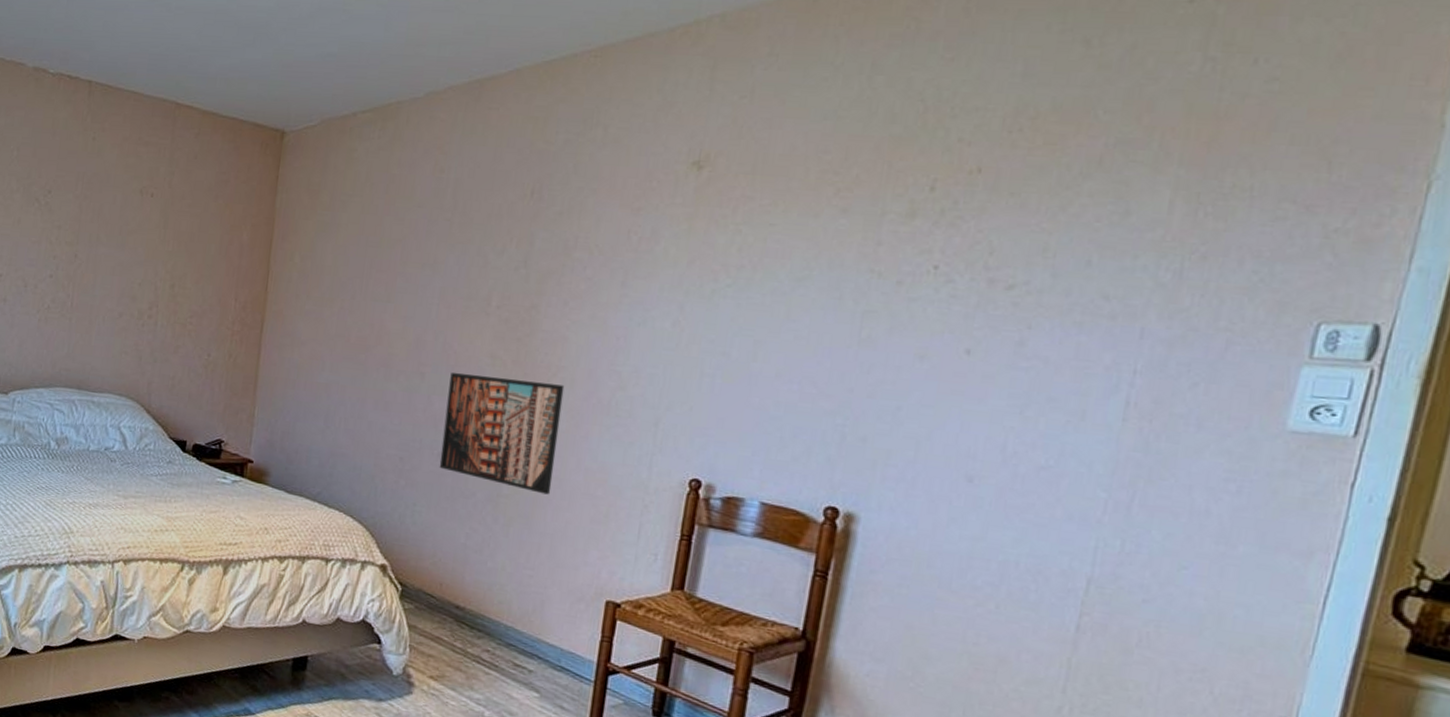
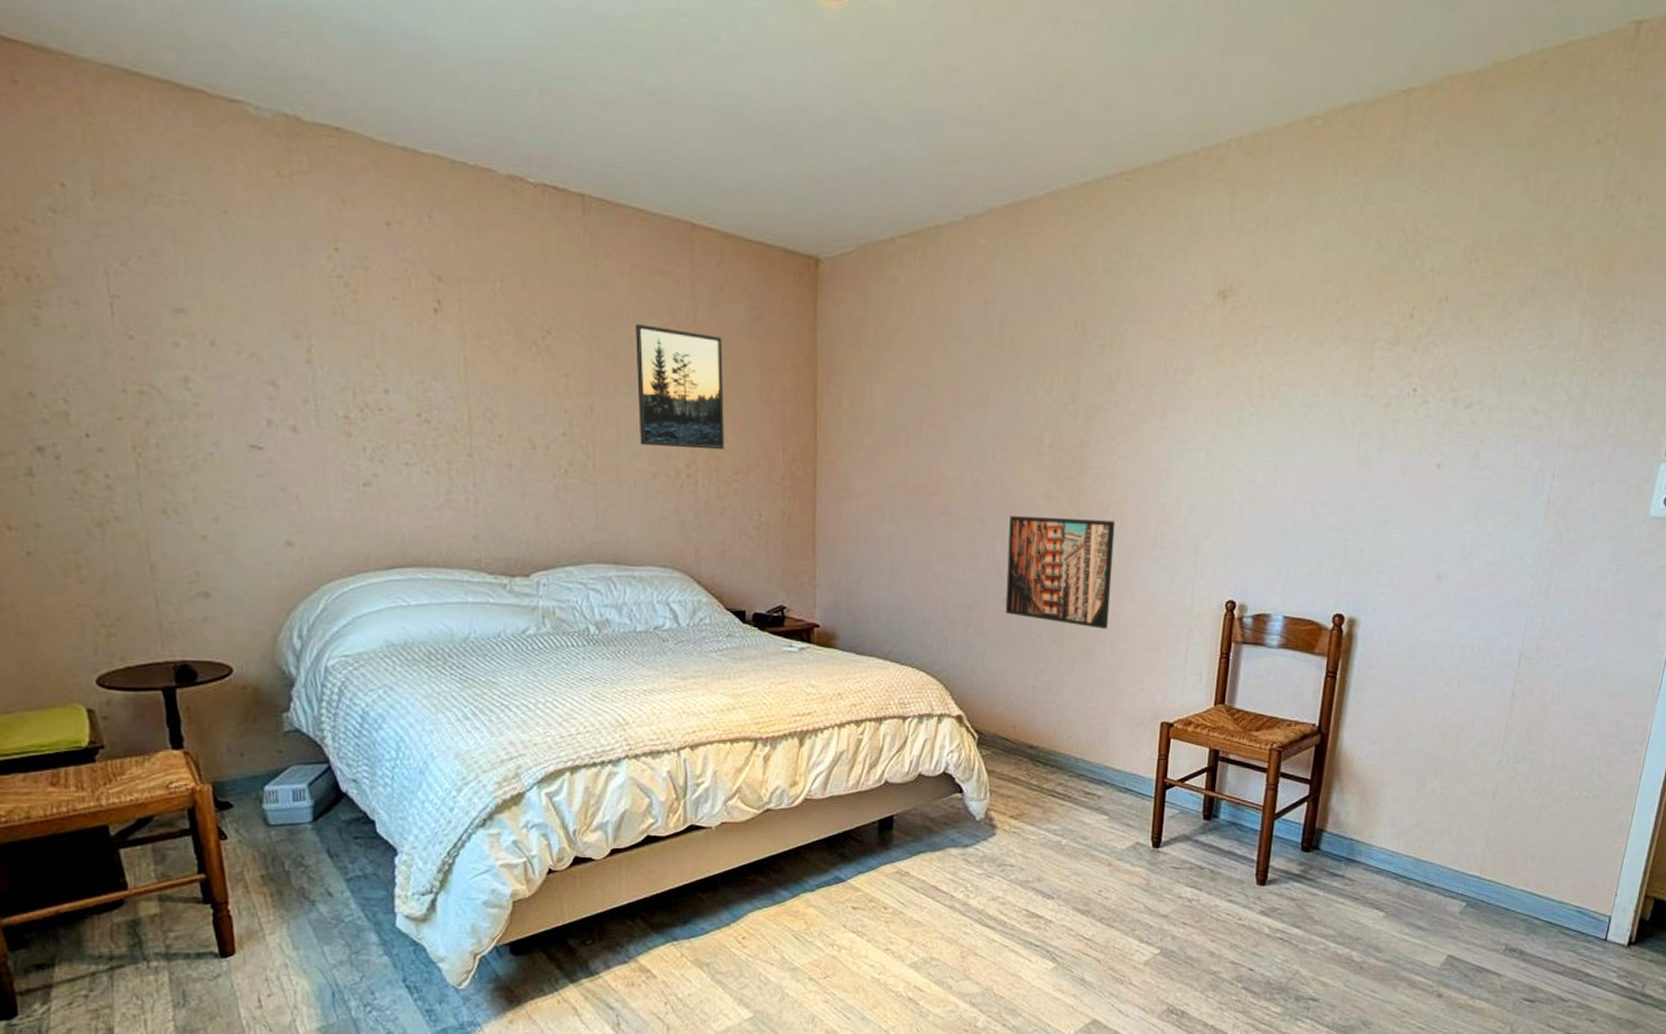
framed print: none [112,186,192,296] -> present [636,324,725,450]

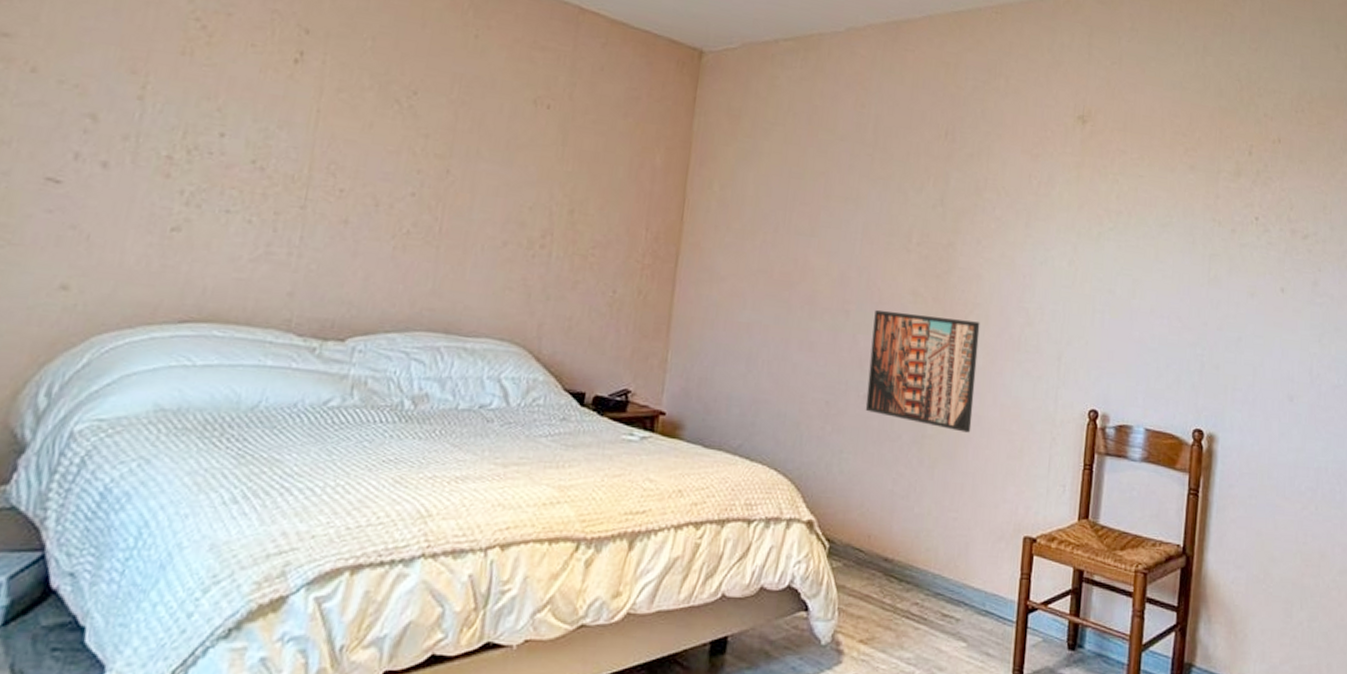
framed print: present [636,324,725,450] -> none [494,93,597,223]

